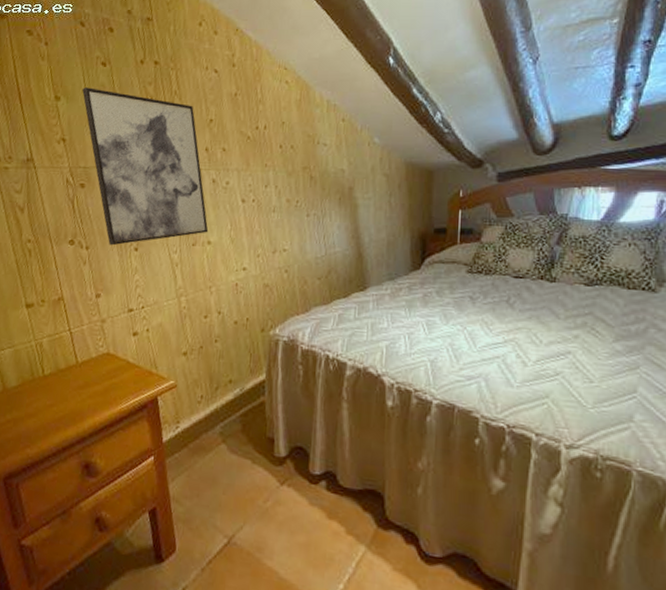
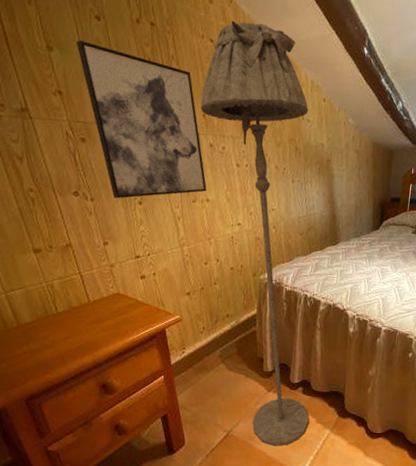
floor lamp: none [202,47,336,564] -> present [200,20,309,446]

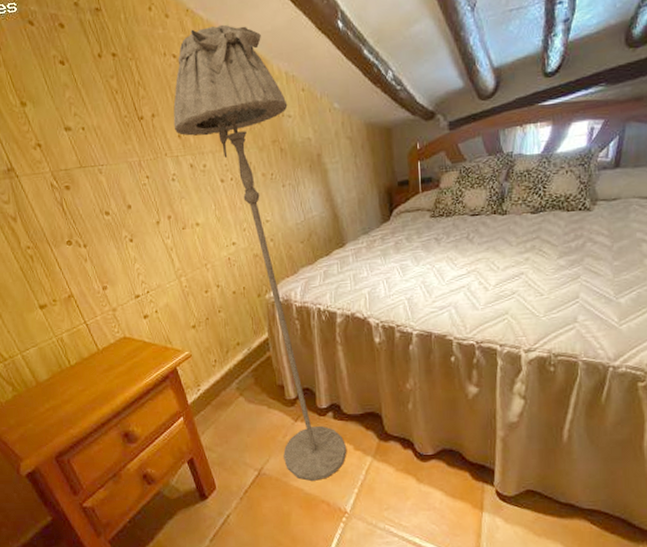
wall art: present [77,40,207,199] -> none [47,88,195,241]

